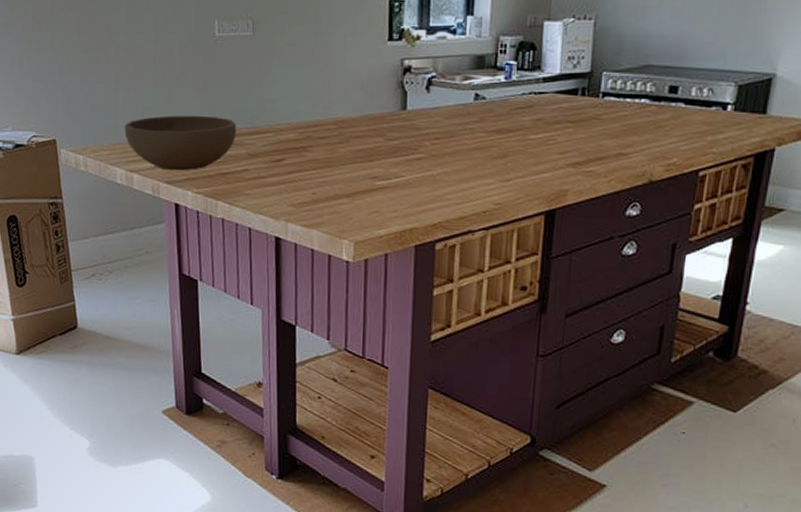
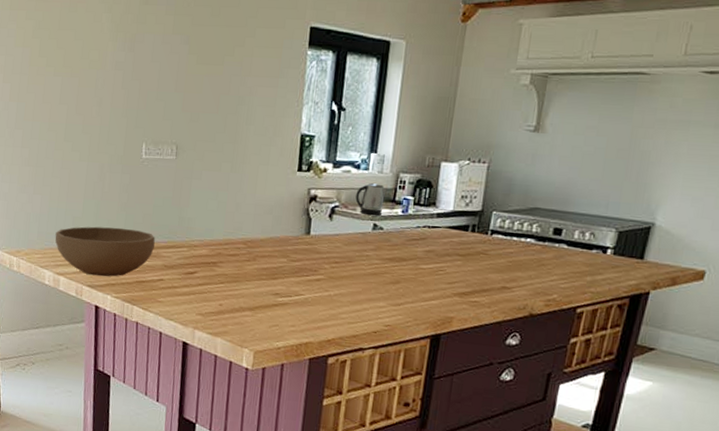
kettle: none [453,48,487,85] -> present [355,182,387,217]

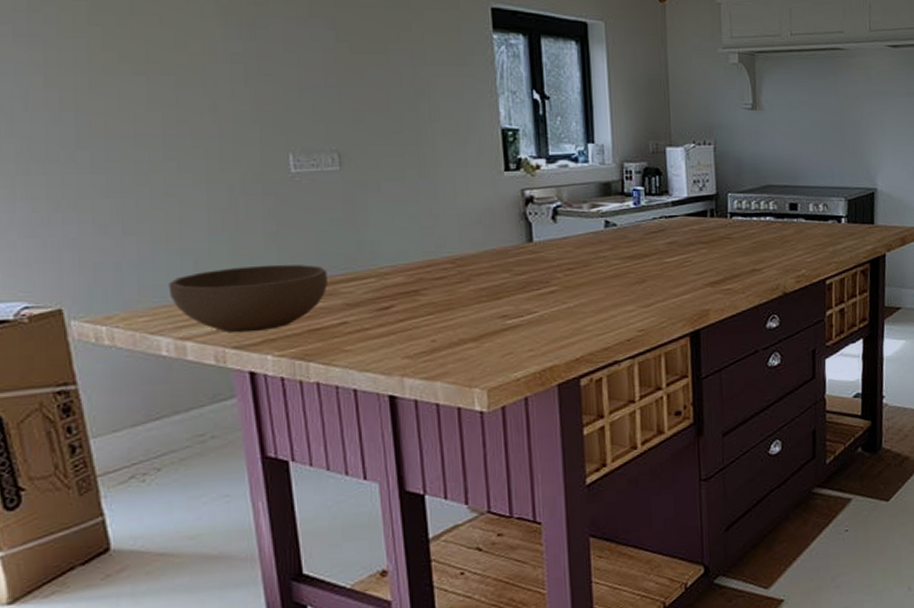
kettle: present [355,182,387,217] -> none [579,175,613,213]

